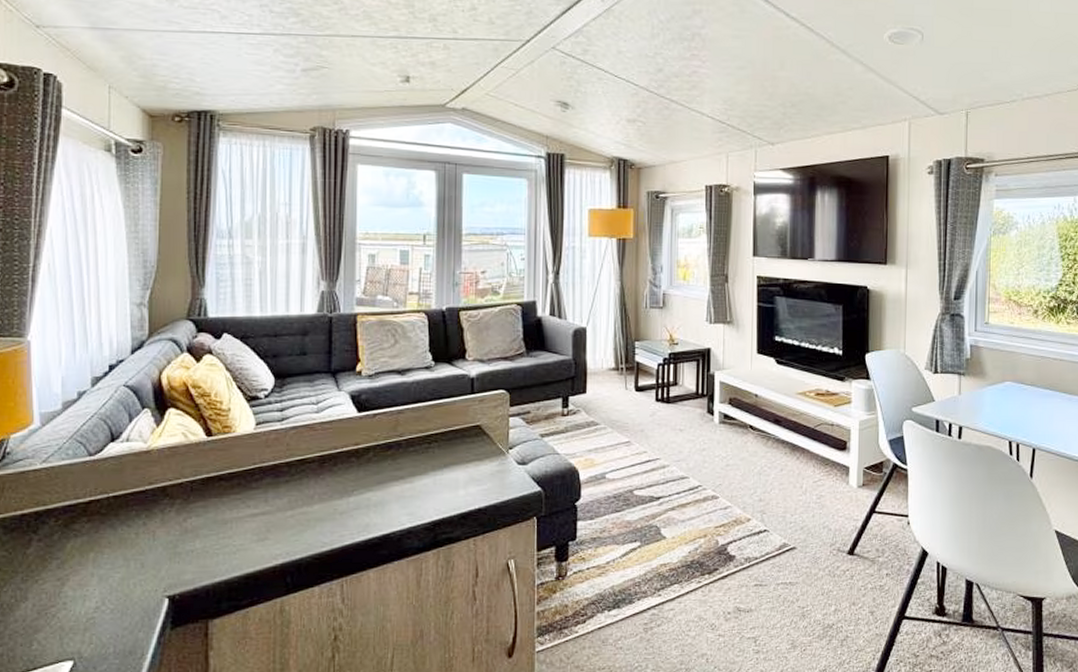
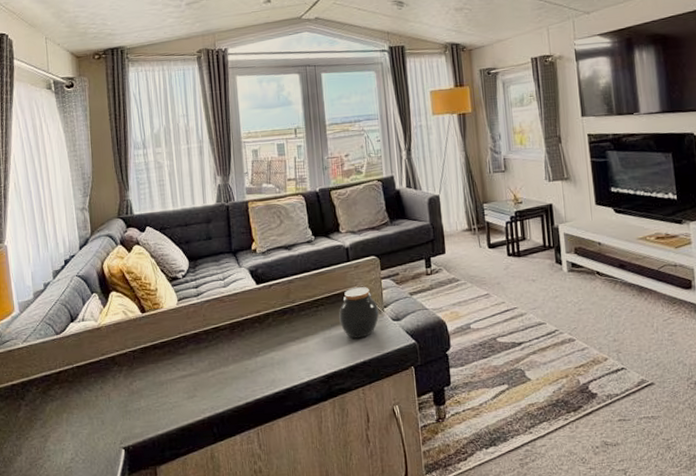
jar: none [455,424,503,482] -> present [339,287,380,338]

